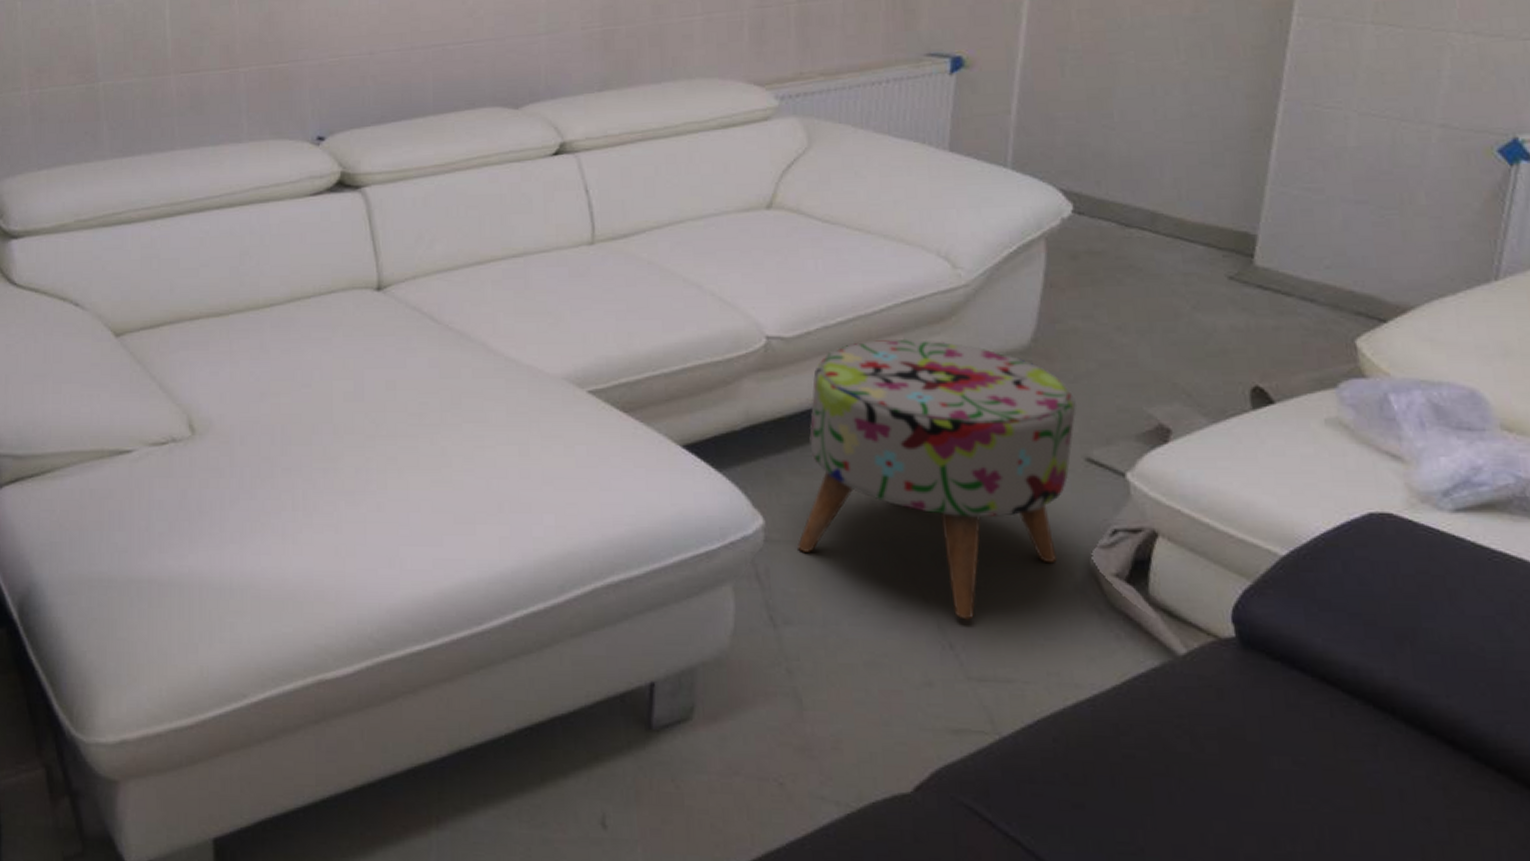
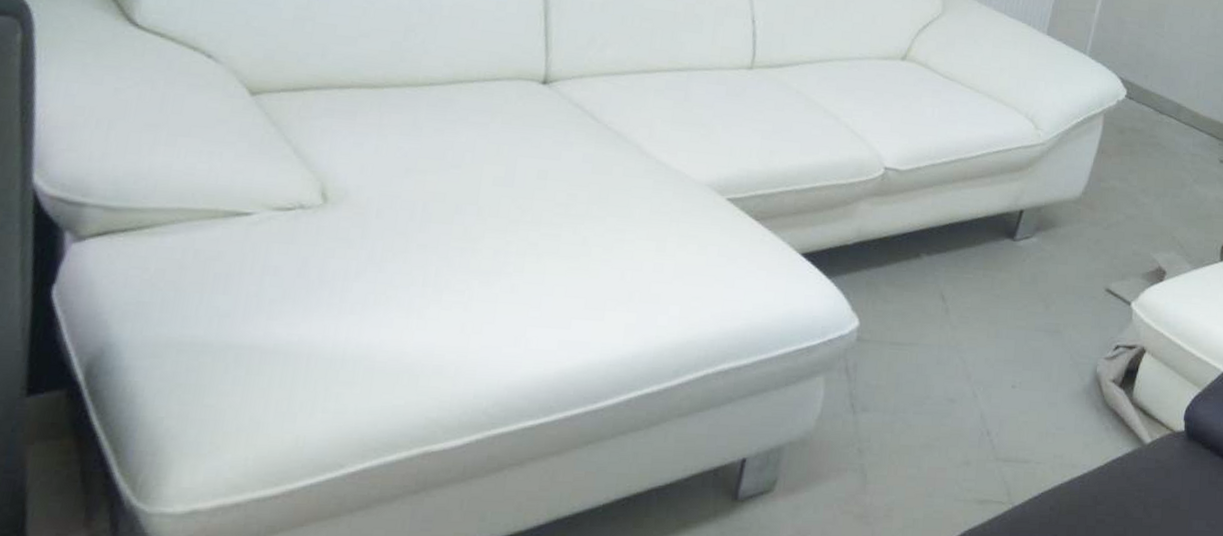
ottoman: present [798,338,1078,620] -> none [883,180,1107,412]

